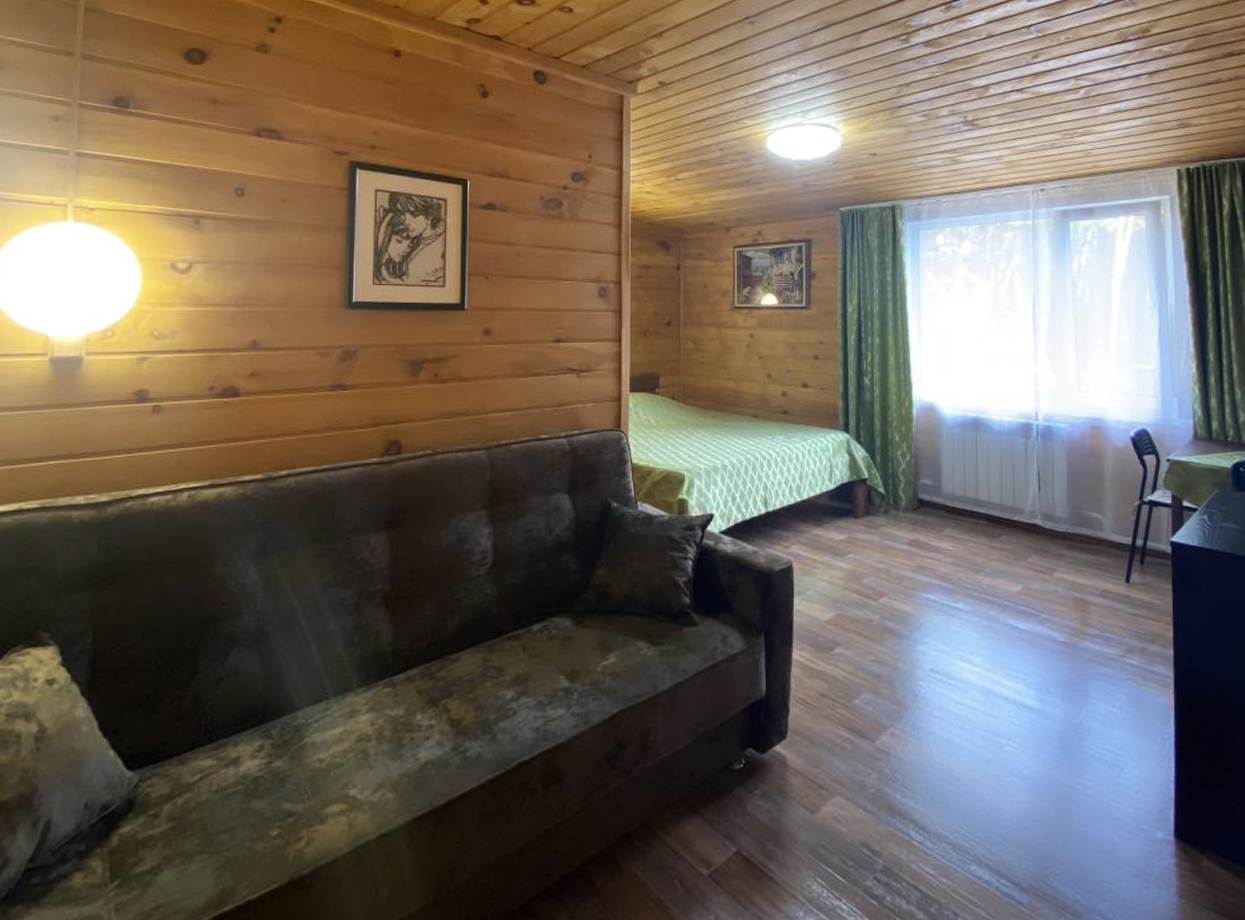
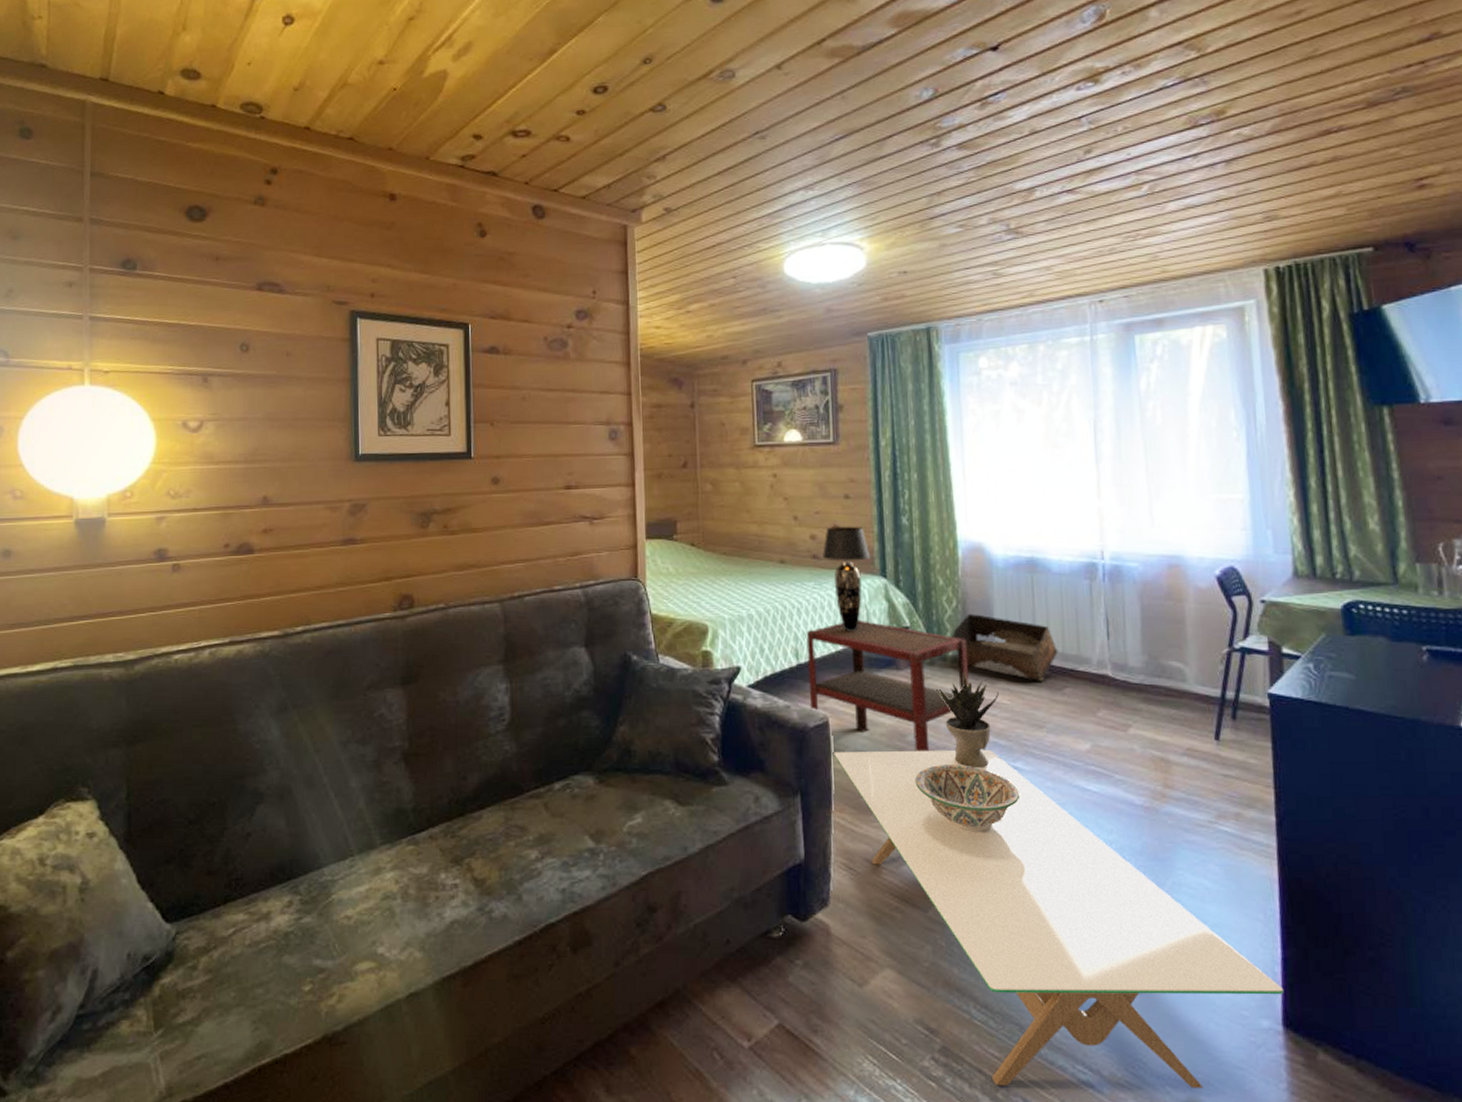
side table: none [775,471,919,595] -> present [806,619,970,753]
table lamp: none [792,384,836,481] -> present [823,526,871,631]
coffee table: none [796,591,1176,902] -> present [834,749,1284,1089]
decorative bowl: none [868,605,960,668] -> present [915,765,1021,832]
potted plant: none [890,521,944,609] -> present [936,672,999,769]
storage bin: none [905,467,997,529] -> present [951,613,1059,681]

